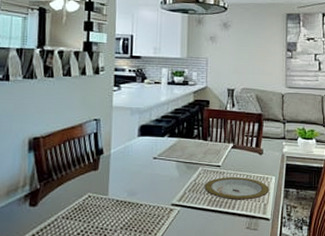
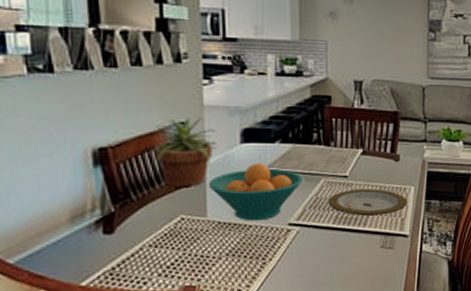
potted plant: none [66,116,121,170] -> present [144,118,218,187]
fruit bowl: none [111,152,185,201] -> present [208,162,304,221]

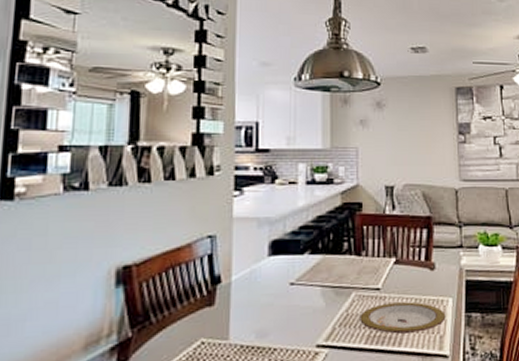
potted plant: present [144,118,218,187] -> none [169,231,245,306]
fruit bowl: present [208,162,304,221] -> none [232,276,333,344]

